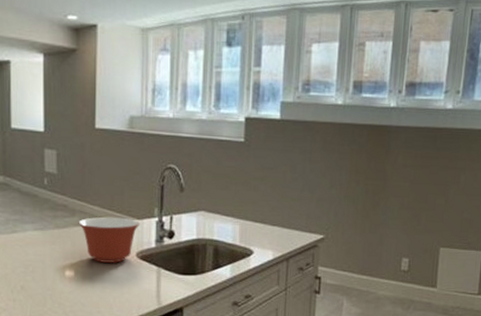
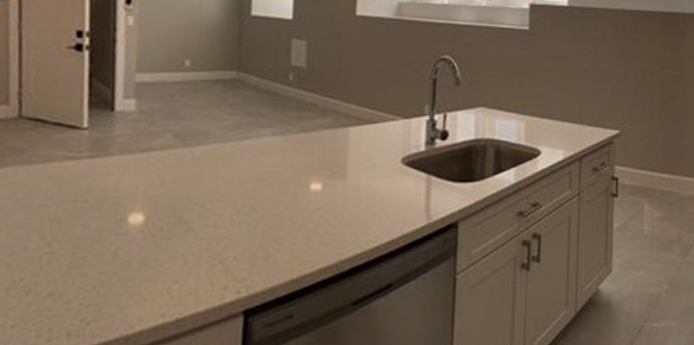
mixing bowl: present [78,217,141,263] -> none [330,116,408,172]

